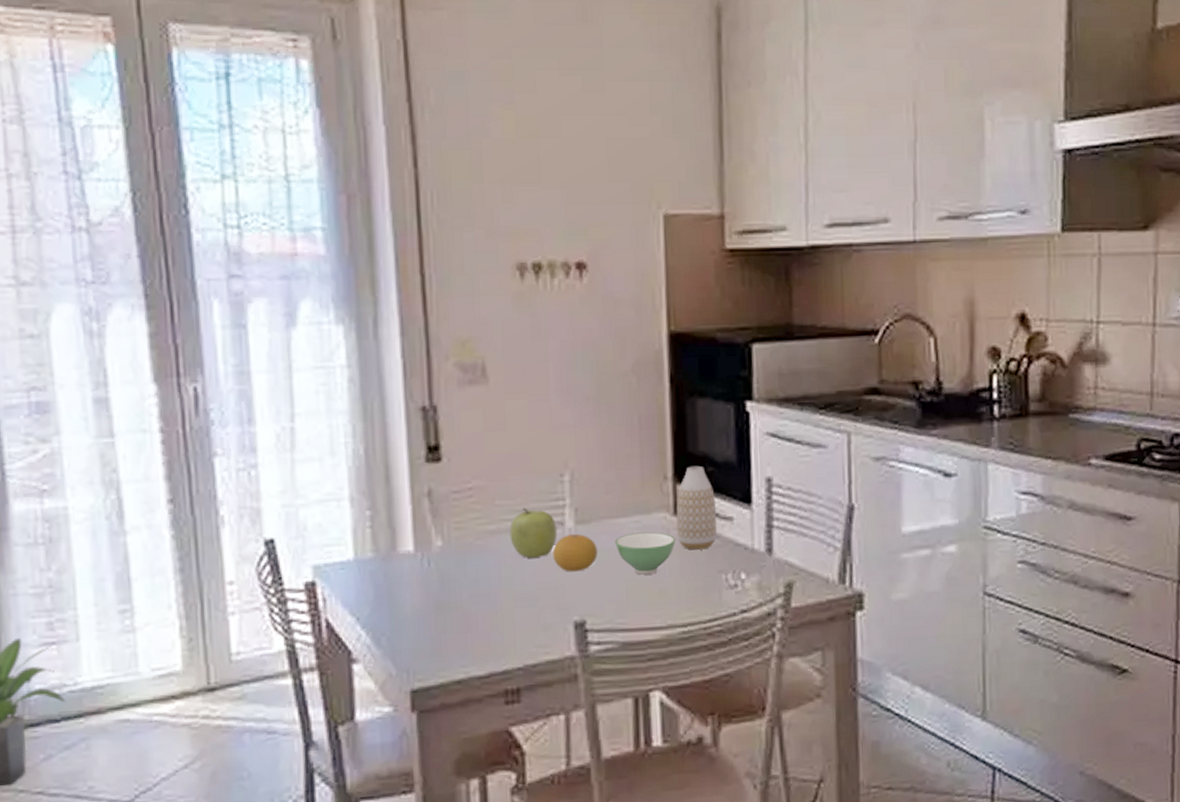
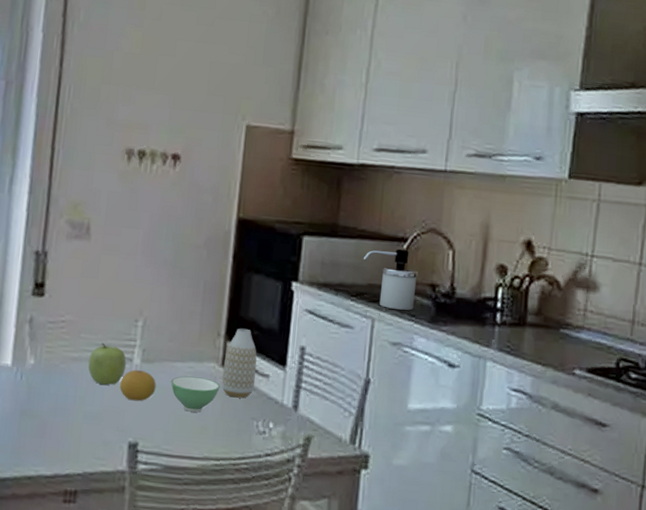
soap dispenser: none [828,343,897,419] -> present [363,248,419,311]

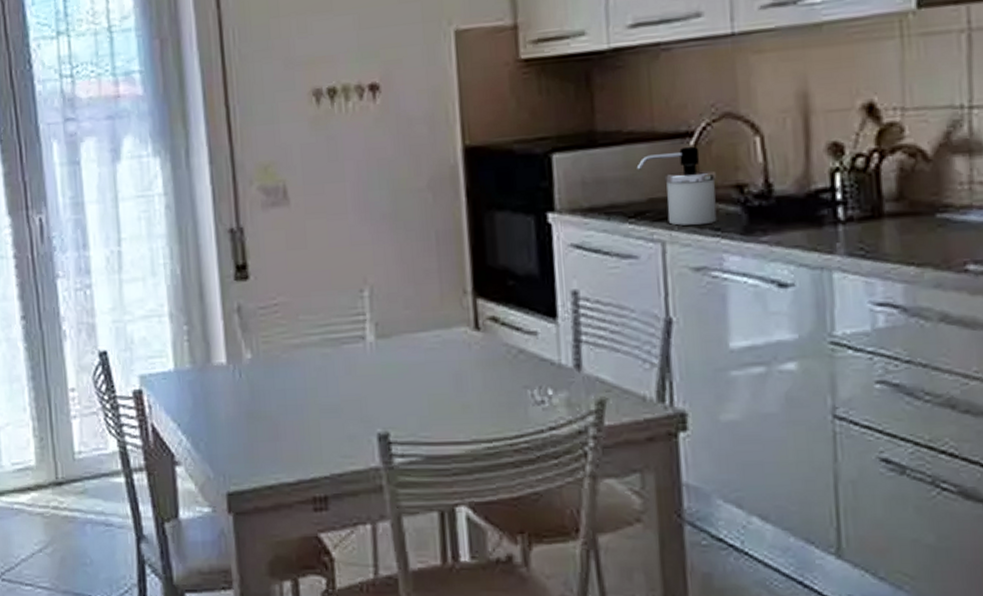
fruit: present [88,343,127,386] -> none [313,323,359,372]
fruit: present [119,369,156,401] -> none [355,347,399,385]
bowl: present [170,376,220,413] -> none [414,346,478,389]
vase: present [221,328,257,398] -> none [477,279,521,365]

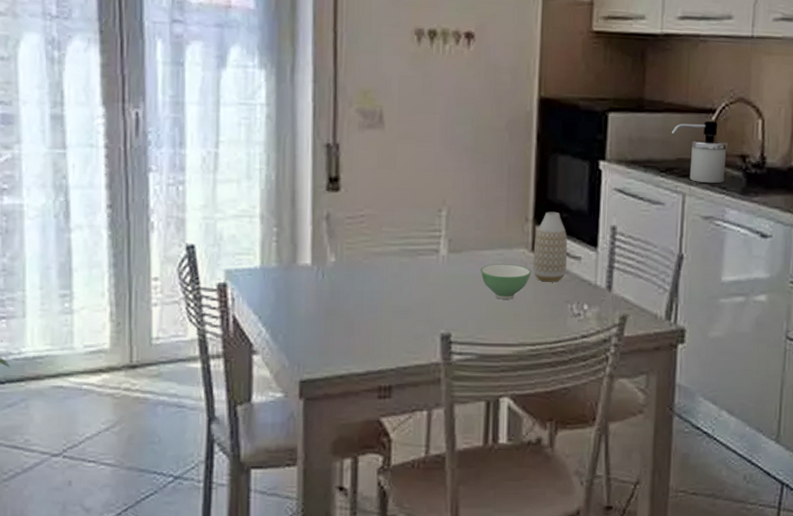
bowl: none [414,346,478,389] -> present [479,264,532,300]
vase: none [477,279,521,365] -> present [533,211,568,282]

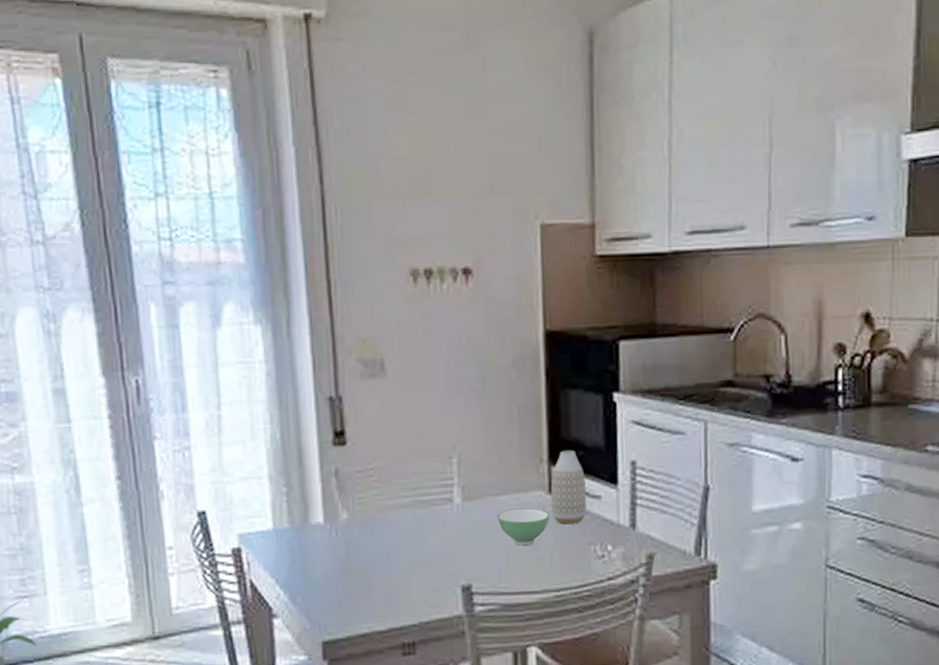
soap dispenser: present [671,120,728,184] -> none [687,340,750,408]

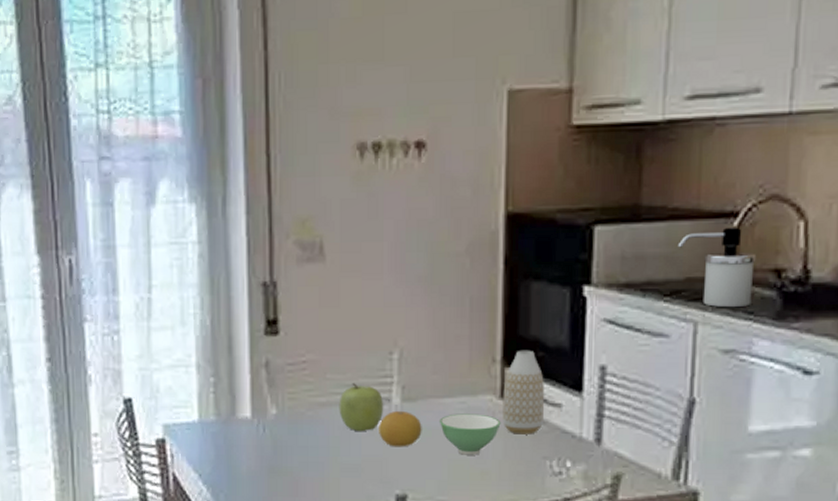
fruit: none [405,486,447,531] -> present [339,383,384,432]
fruit: none [443,509,482,542] -> present [379,410,422,447]
soap dispenser: none [687,340,750,408] -> present [677,227,757,308]

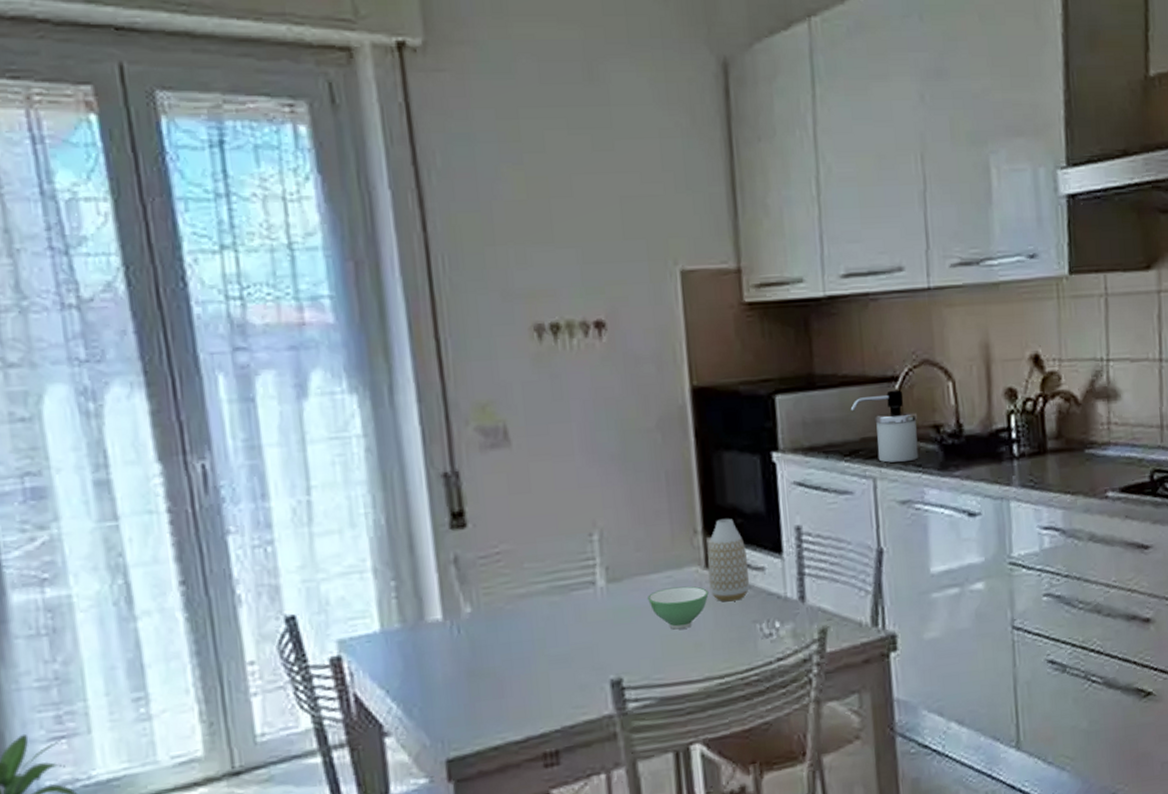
fruit: present [339,383,384,432] -> none [540,569,590,620]
fruit: present [379,410,422,447] -> none [585,592,631,631]

